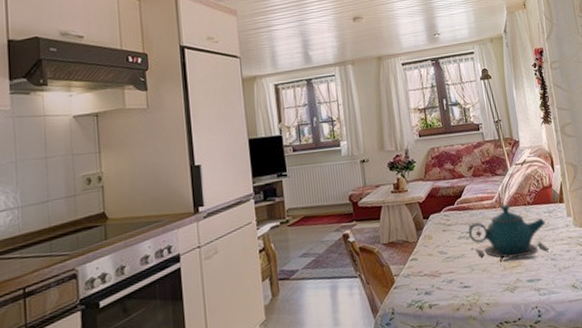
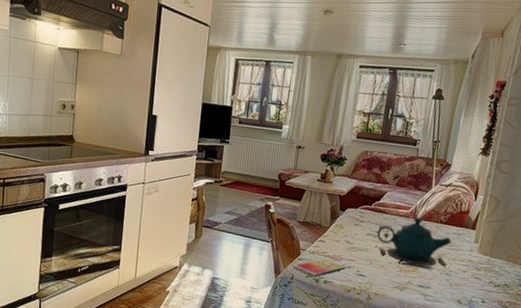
smartphone: none [390,278,448,306] -> present [293,258,346,278]

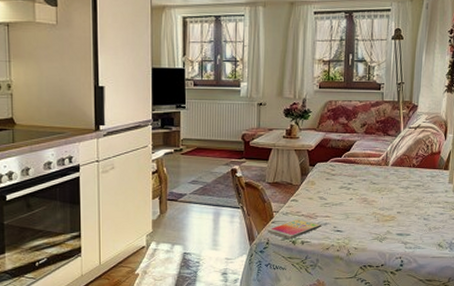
teapot: present [376,217,452,269] -> none [350,164,426,215]

